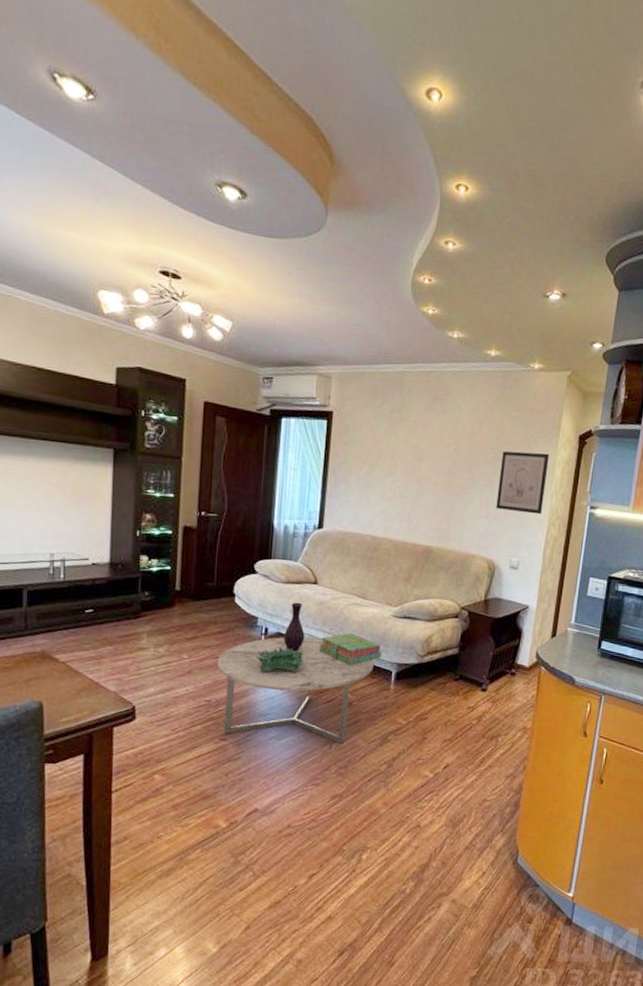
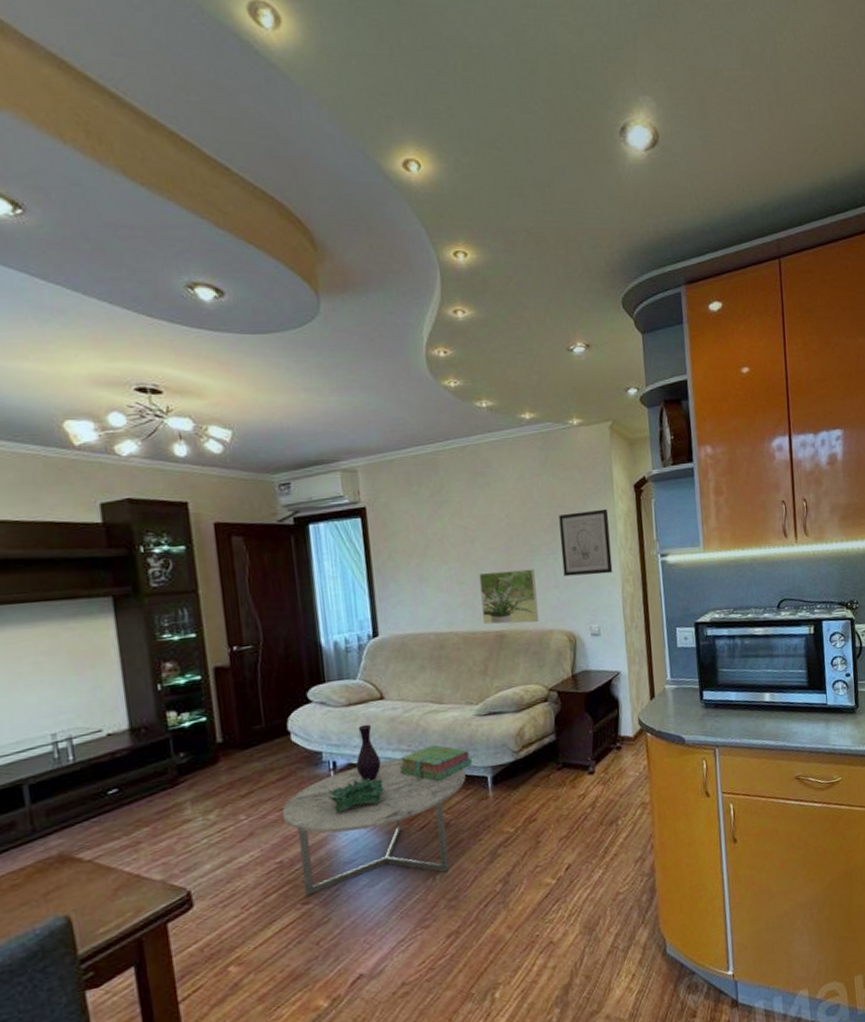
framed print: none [415,490,470,546] -> present [479,569,540,625]

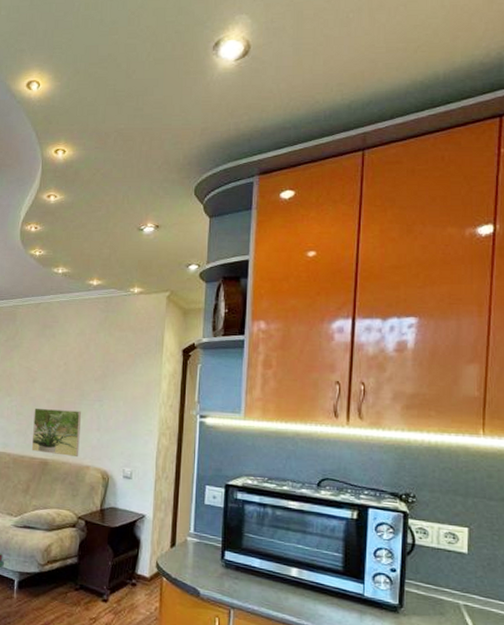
wall art: present [559,508,613,577] -> none [106,367,155,425]

